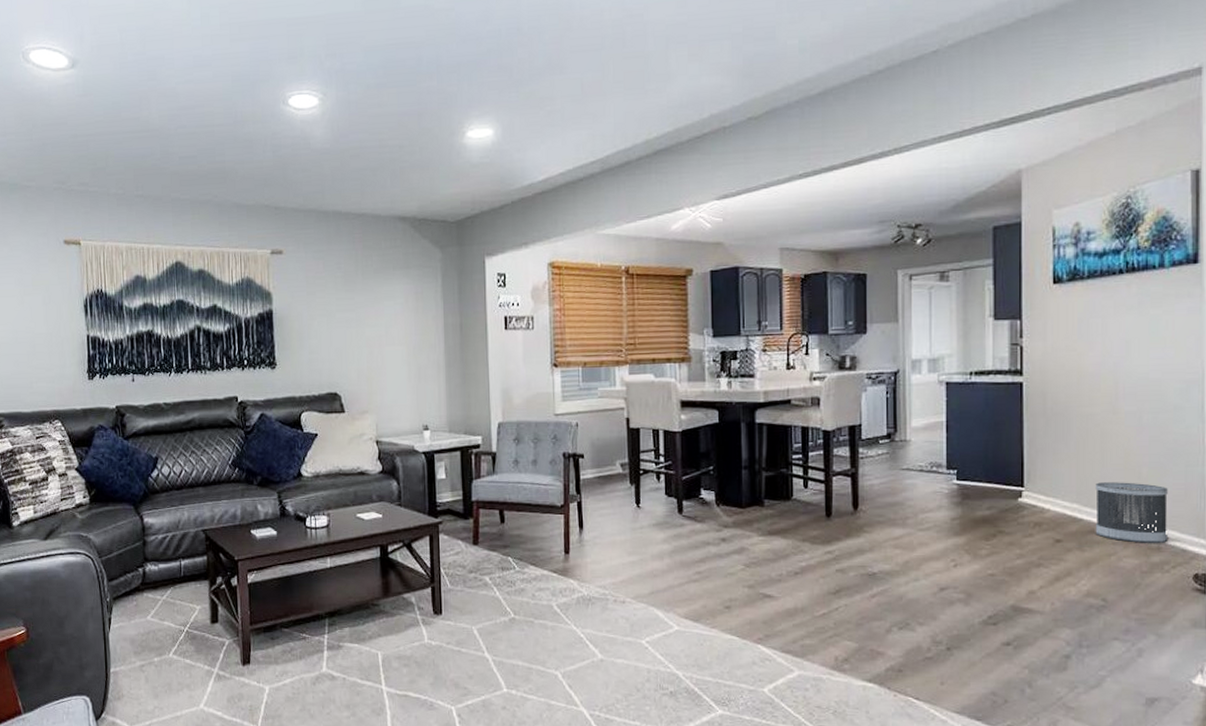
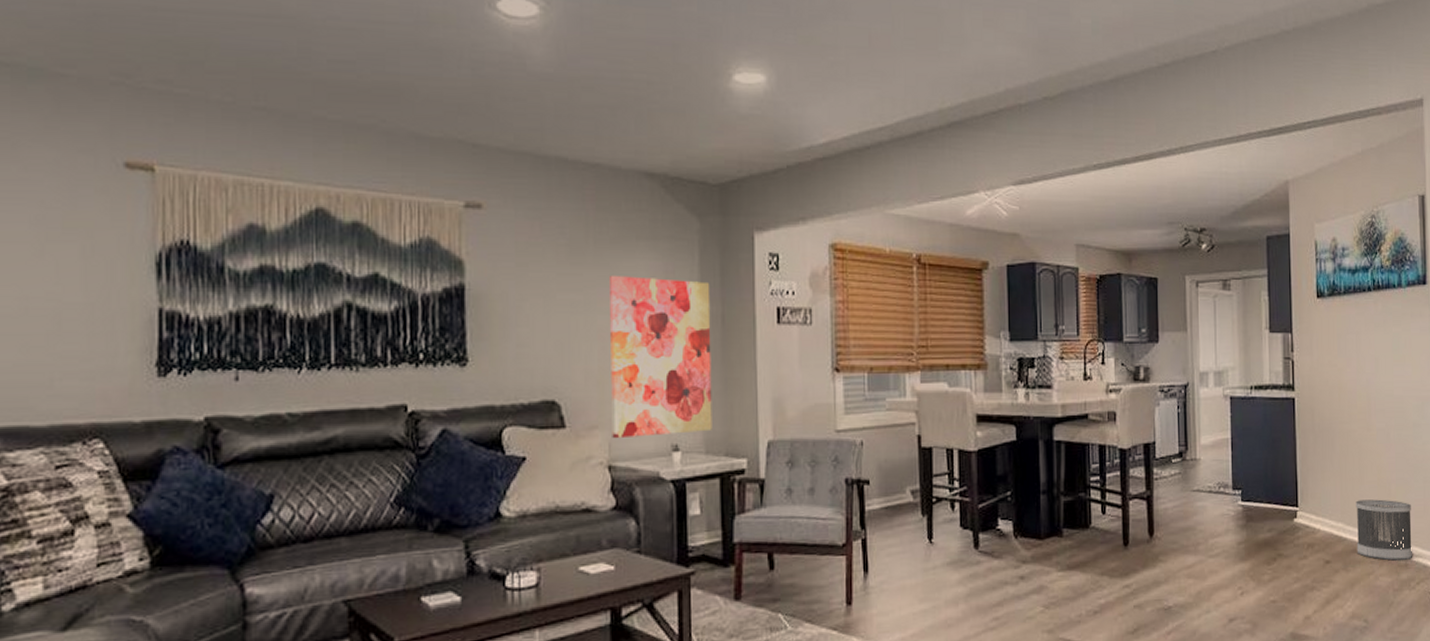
wall art: none [373,297,454,421] -> present [608,275,712,439]

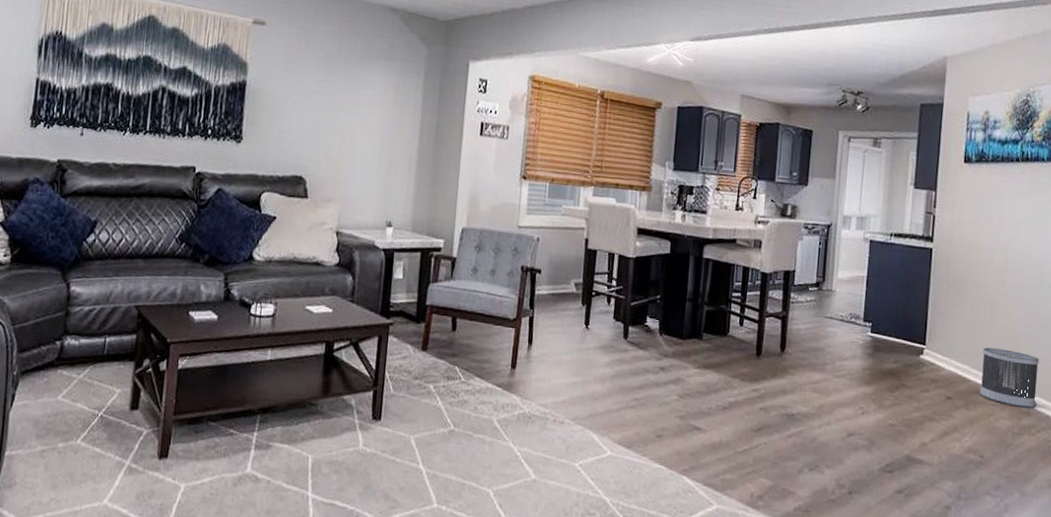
wall art: present [608,275,712,439] -> none [342,84,430,215]

